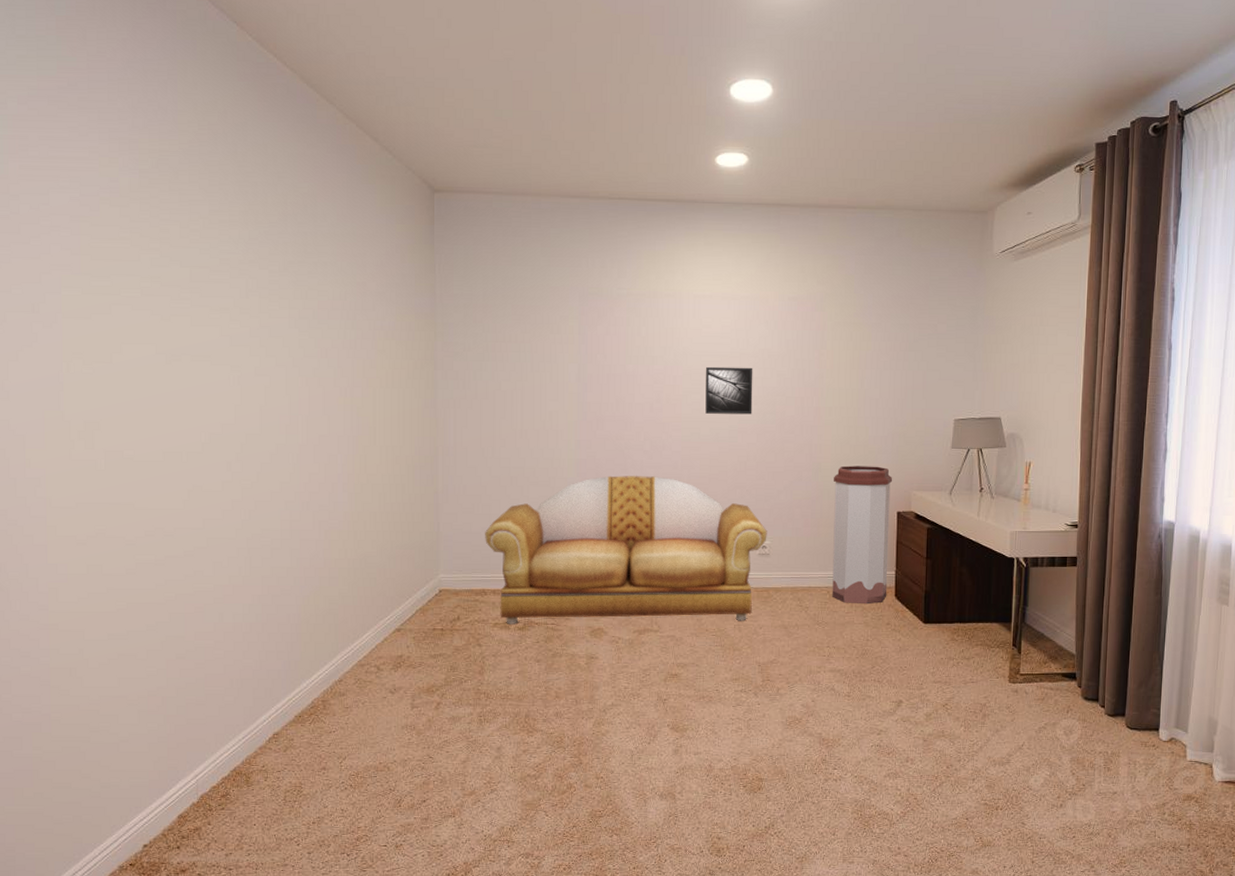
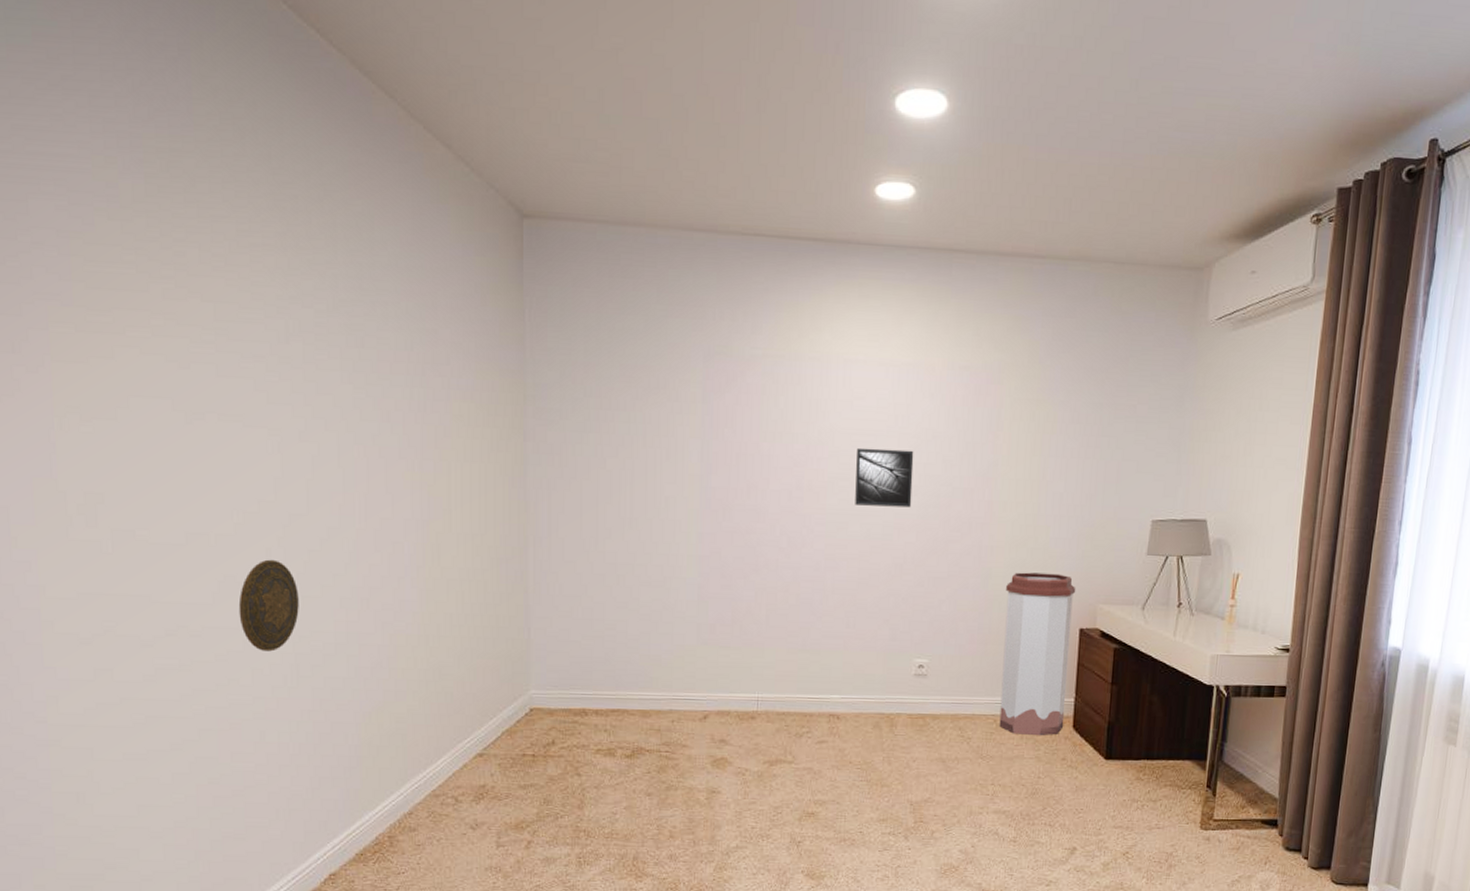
decorative plate: none [204,471,252,547] -> present [238,559,299,652]
sofa: present [485,475,767,624] -> none [586,576,925,753]

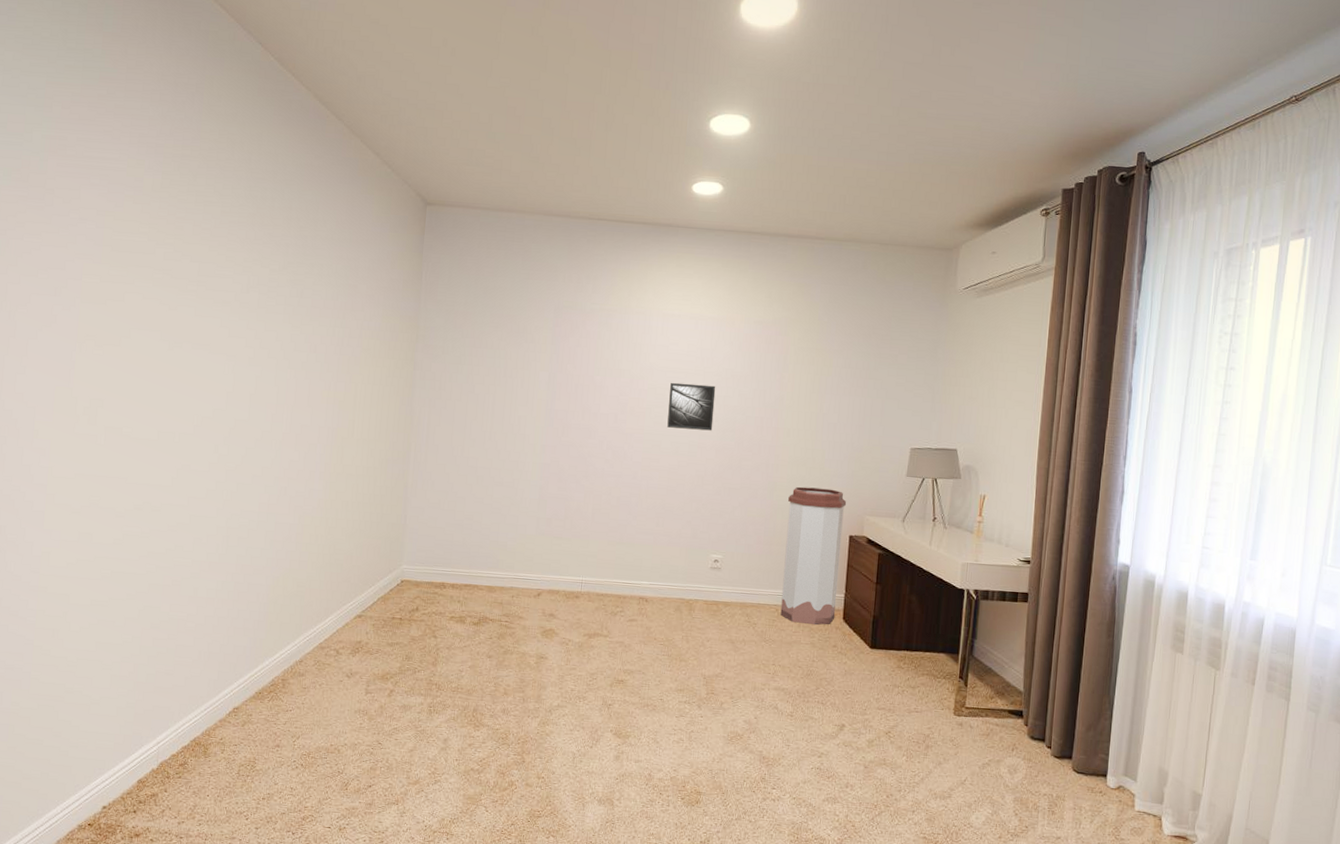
decorative plate: present [238,559,299,652] -> none [189,453,235,525]

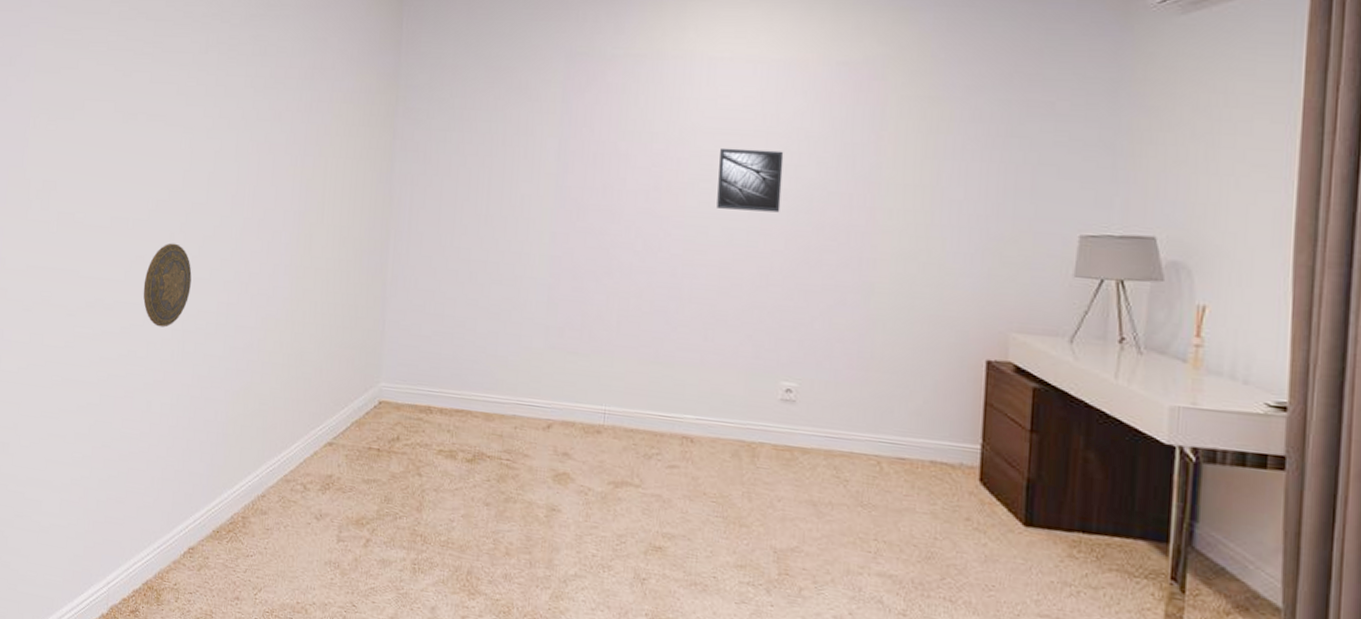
decorative plate: none [189,453,235,525] -> present [143,243,192,328]
trash can: present [780,486,847,625] -> none [884,289,981,488]

